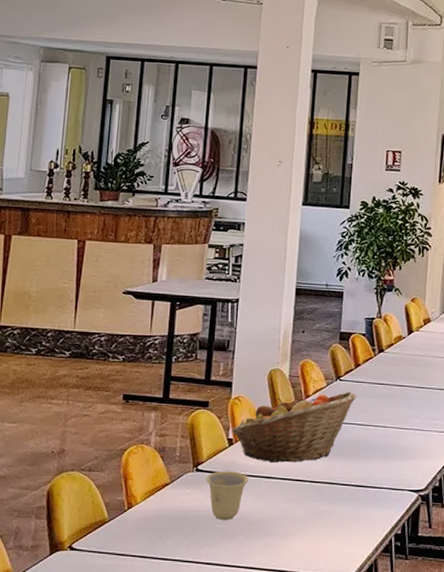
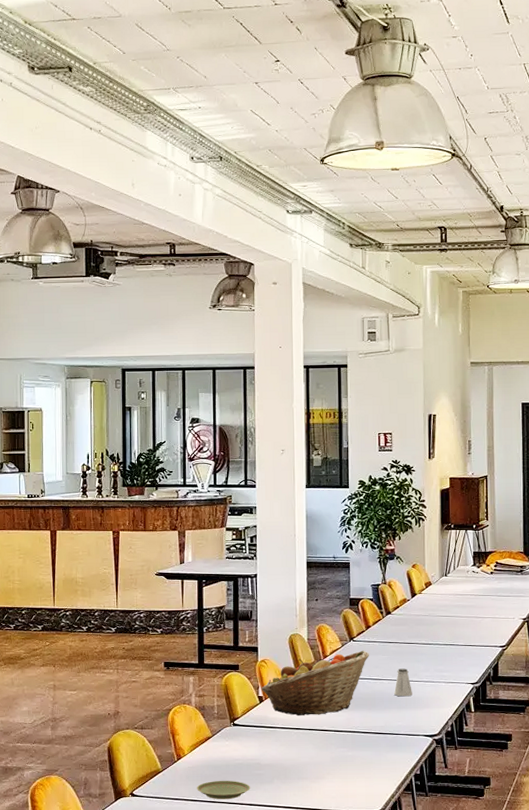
plate: none [147,534,209,557] -> present [197,780,250,800]
cup: present [206,471,249,520] -> none [243,724,280,767]
saltshaker: none [380,413,400,446] -> present [394,668,412,697]

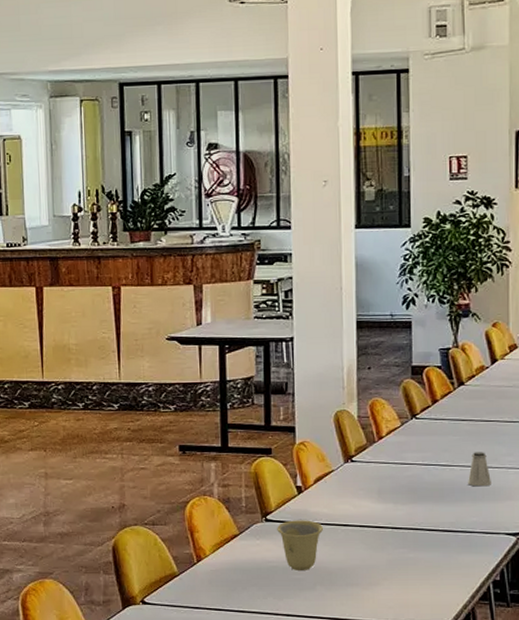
plate: present [197,780,250,800] -> none [221,586,287,609]
cup: none [243,724,280,767] -> present [277,520,324,570]
fruit basket: present [260,650,369,715] -> none [299,430,436,509]

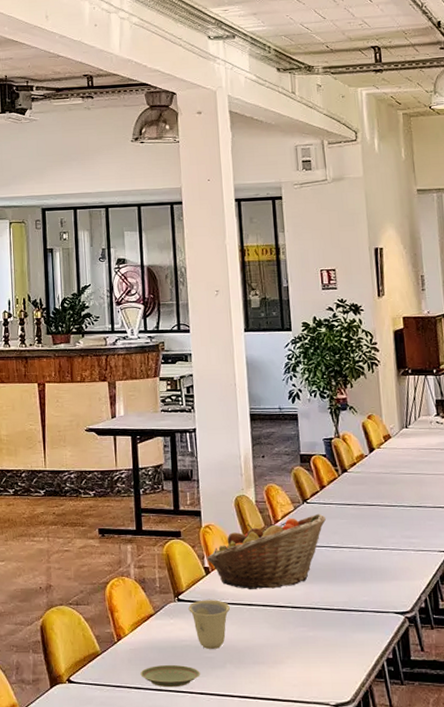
plate: none [221,586,287,609] -> present [140,664,200,688]
fruit basket: none [299,430,436,509] -> present [206,513,326,589]
saltshaker: present [468,452,491,487] -> none [357,534,378,567]

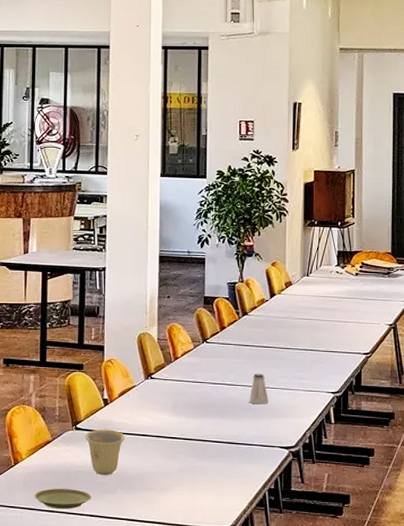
fruit basket: present [206,513,326,589] -> none [106,353,223,421]
saltshaker: none [357,534,378,567] -> present [249,374,268,405]

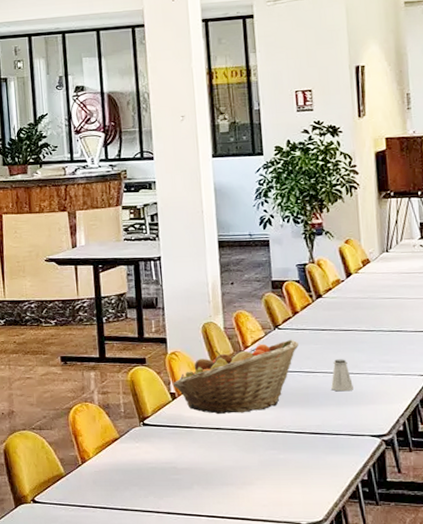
plate: present [34,488,92,510] -> none [105,485,167,508]
cup: present [85,429,126,475] -> none [154,424,198,471]
fruit basket: none [106,353,223,421] -> present [172,339,299,414]

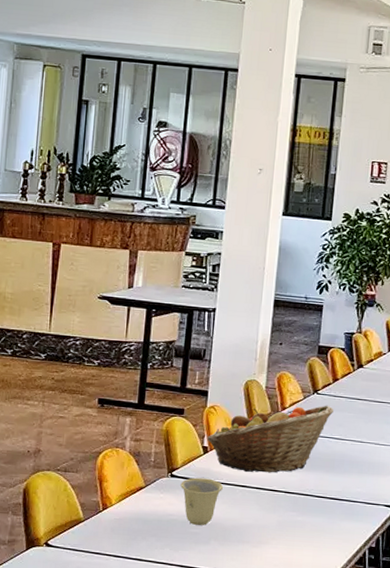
cup: none [154,424,198,471] -> present [180,477,224,525]
saltshaker: present [331,359,353,392] -> none [357,429,377,461]

